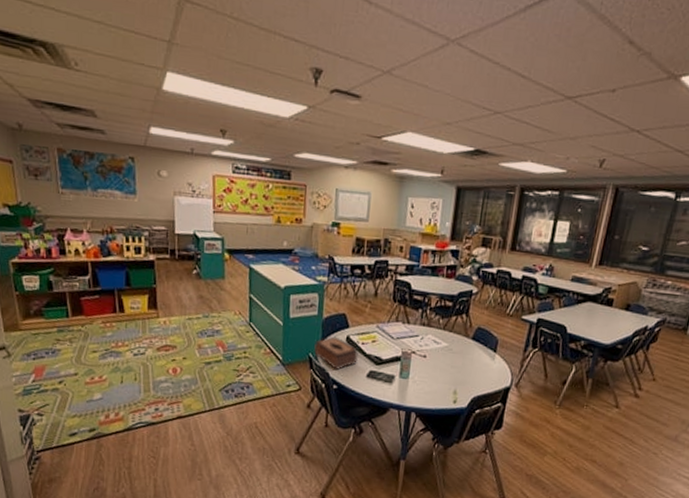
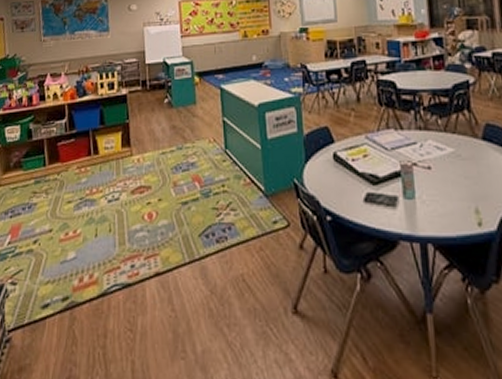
tissue box: present [314,336,359,370] -> none [298,155,351,196]

